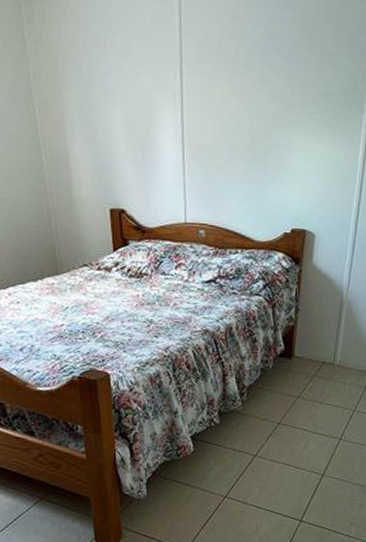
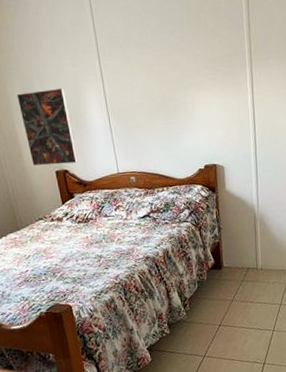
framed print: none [73,102,139,202] -> present [16,87,78,167]

